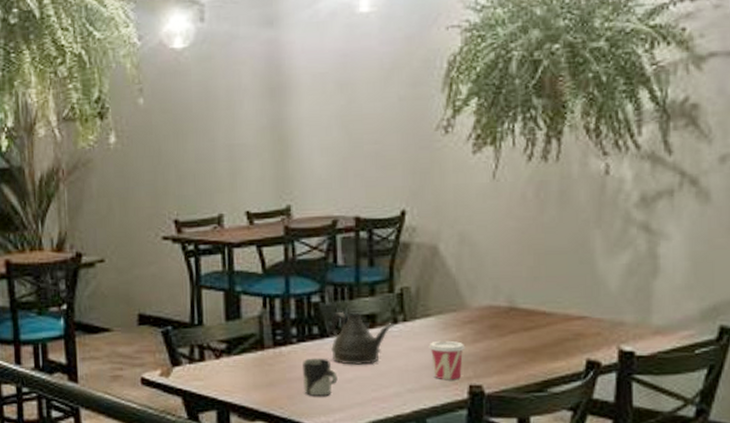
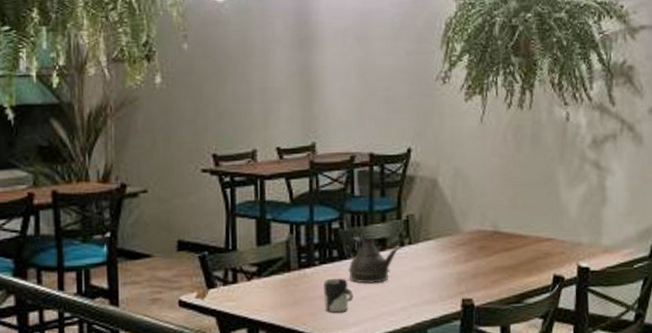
cup: present [428,340,466,379] -> none [429,260,459,294]

